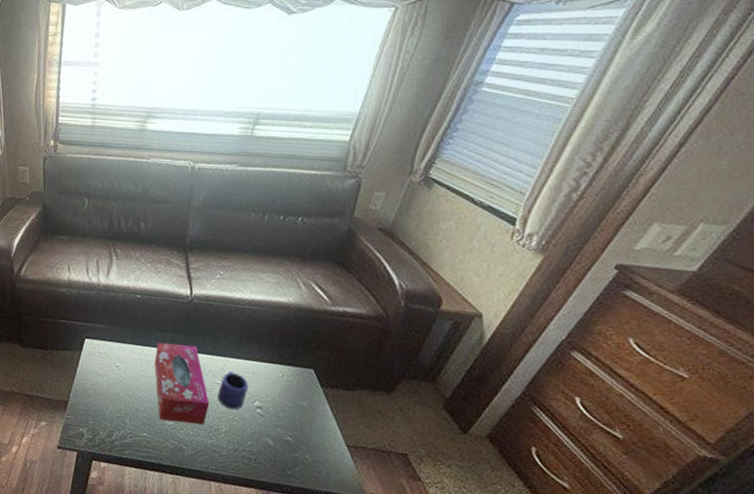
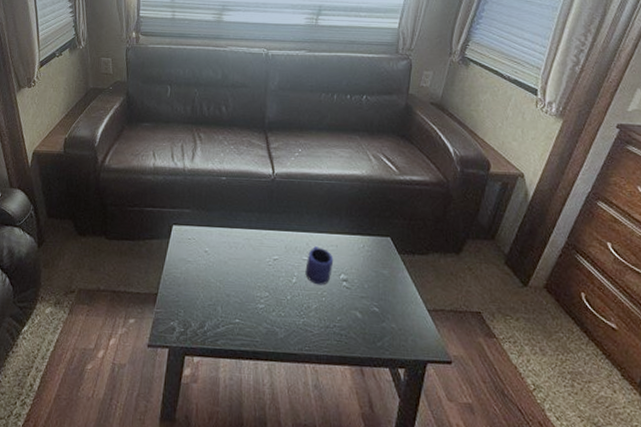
tissue box: present [154,342,210,425] -> none [242,223,299,304]

